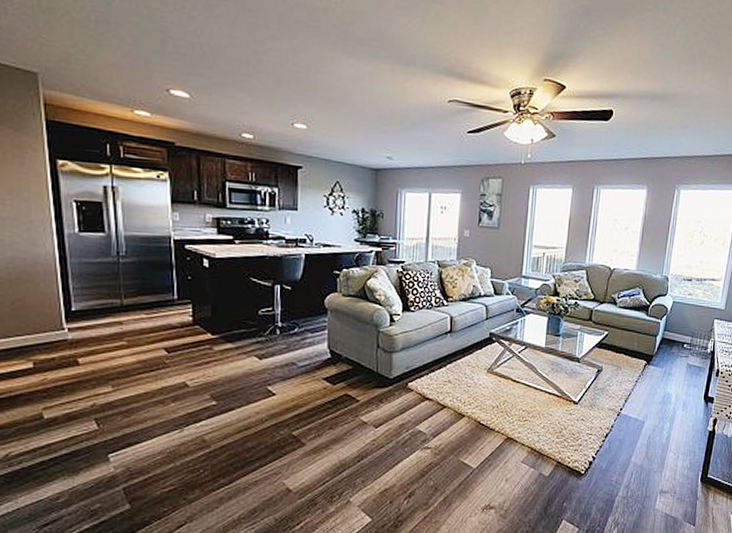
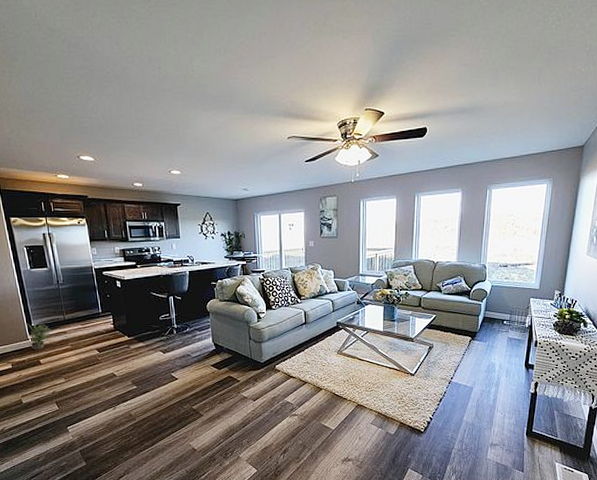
potted plant: none [61,304,102,345] -> present [25,321,53,350]

